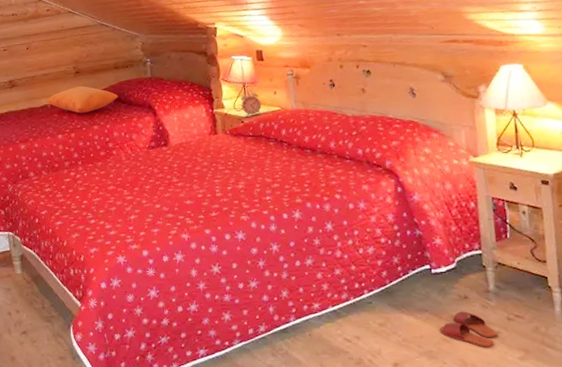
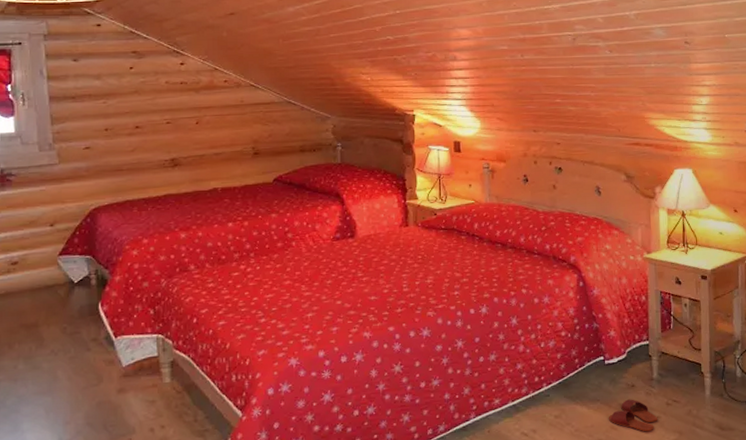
cushion: present [46,85,119,113] -> none [216,168,303,199]
alarm clock: present [240,89,262,116] -> none [435,181,456,209]

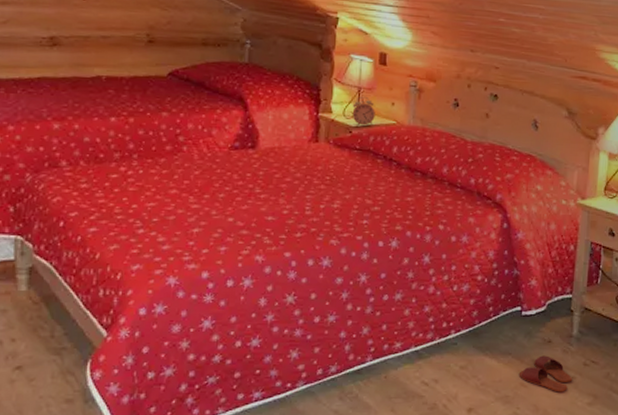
alarm clock: none [435,181,456,209] -> present [352,96,375,127]

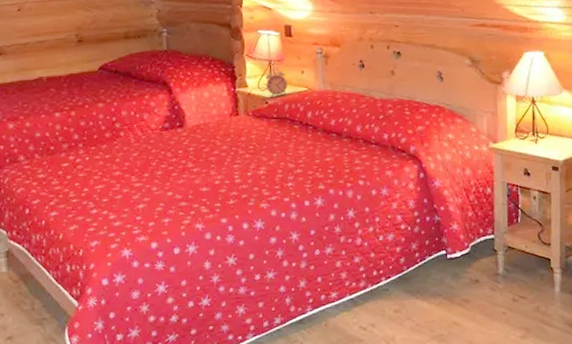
slippers: present [518,355,573,393] -> none [450,294,504,328]

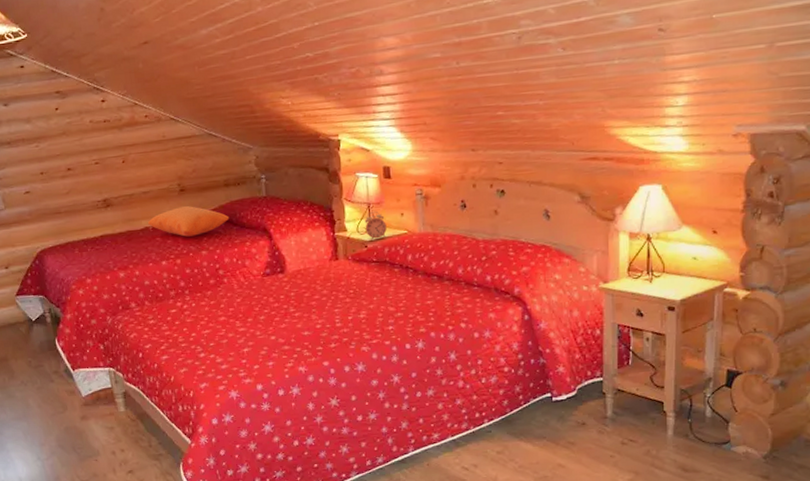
cushion: none [41,56,129,88] -> present [147,205,230,237]

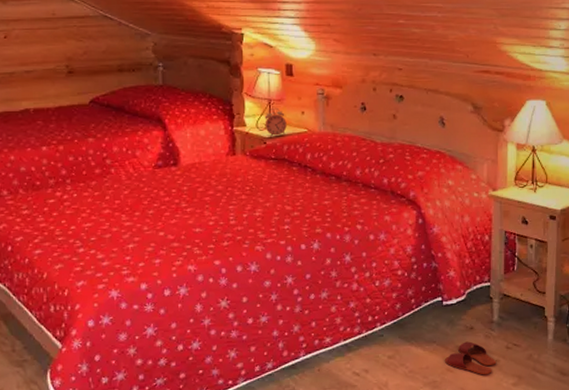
cushion: present [147,205,230,237] -> none [28,88,122,122]
slippers: none [555,437,612,471] -> present [444,341,497,375]

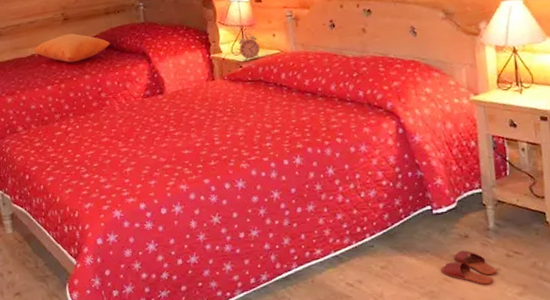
cushion: none [28,88,122,122] -> present [33,33,111,63]

